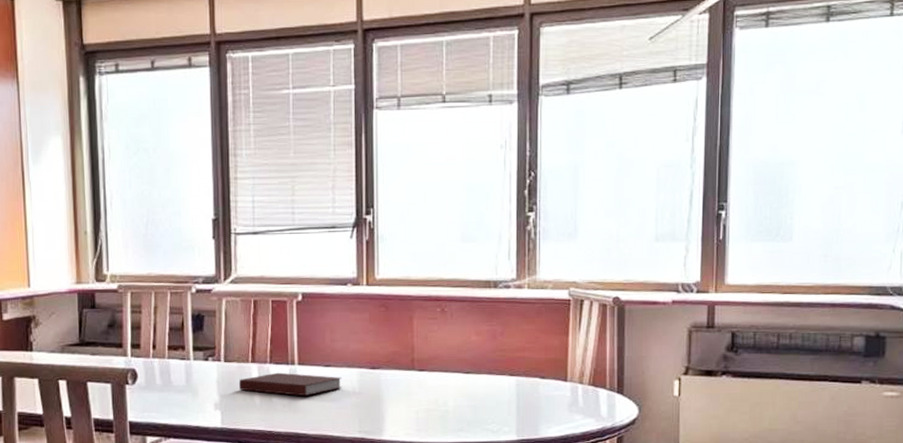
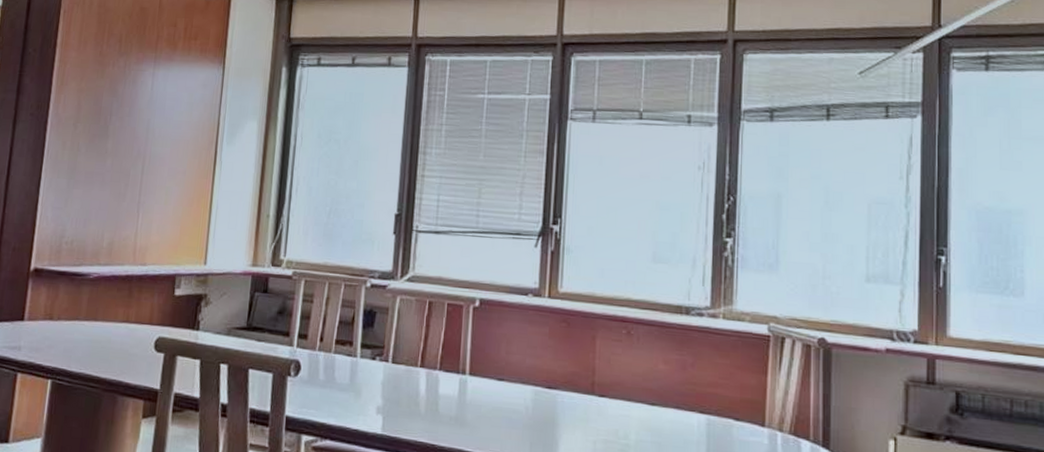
notebook: present [238,372,342,397] -> none [404,380,515,411]

